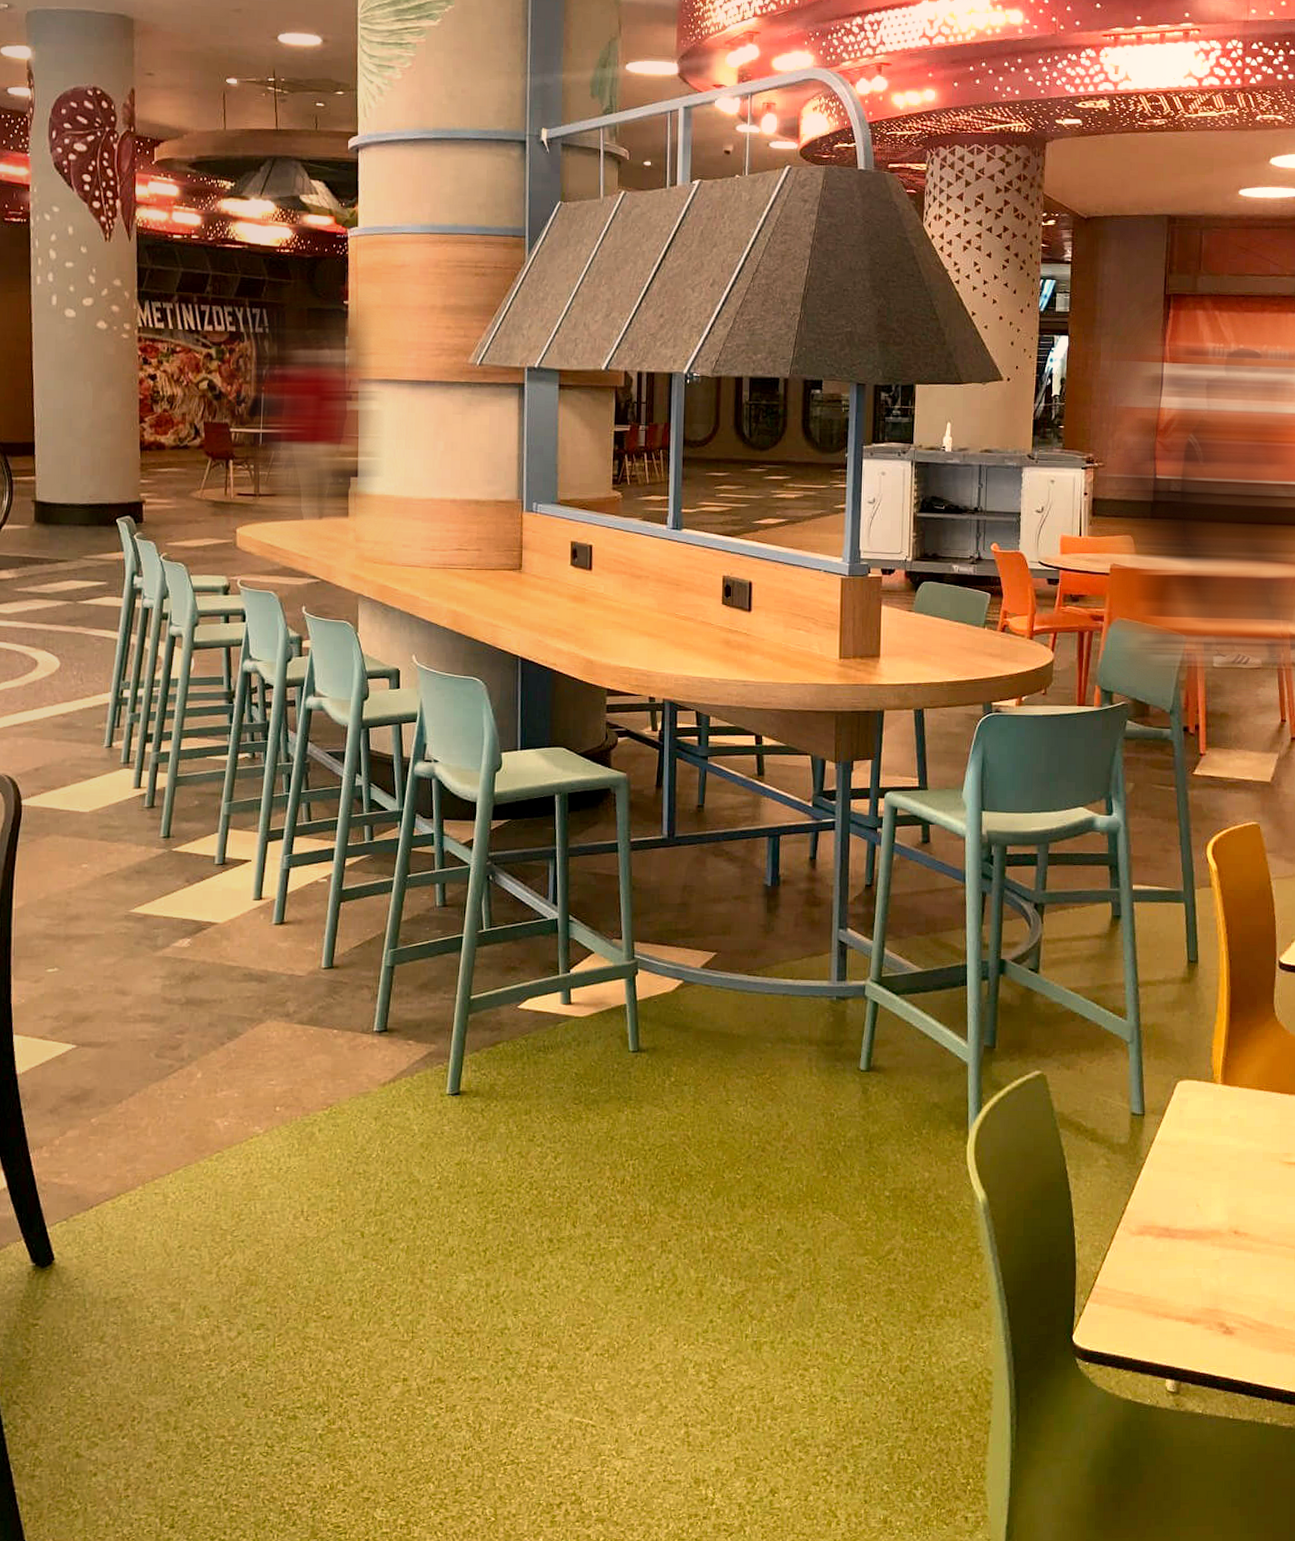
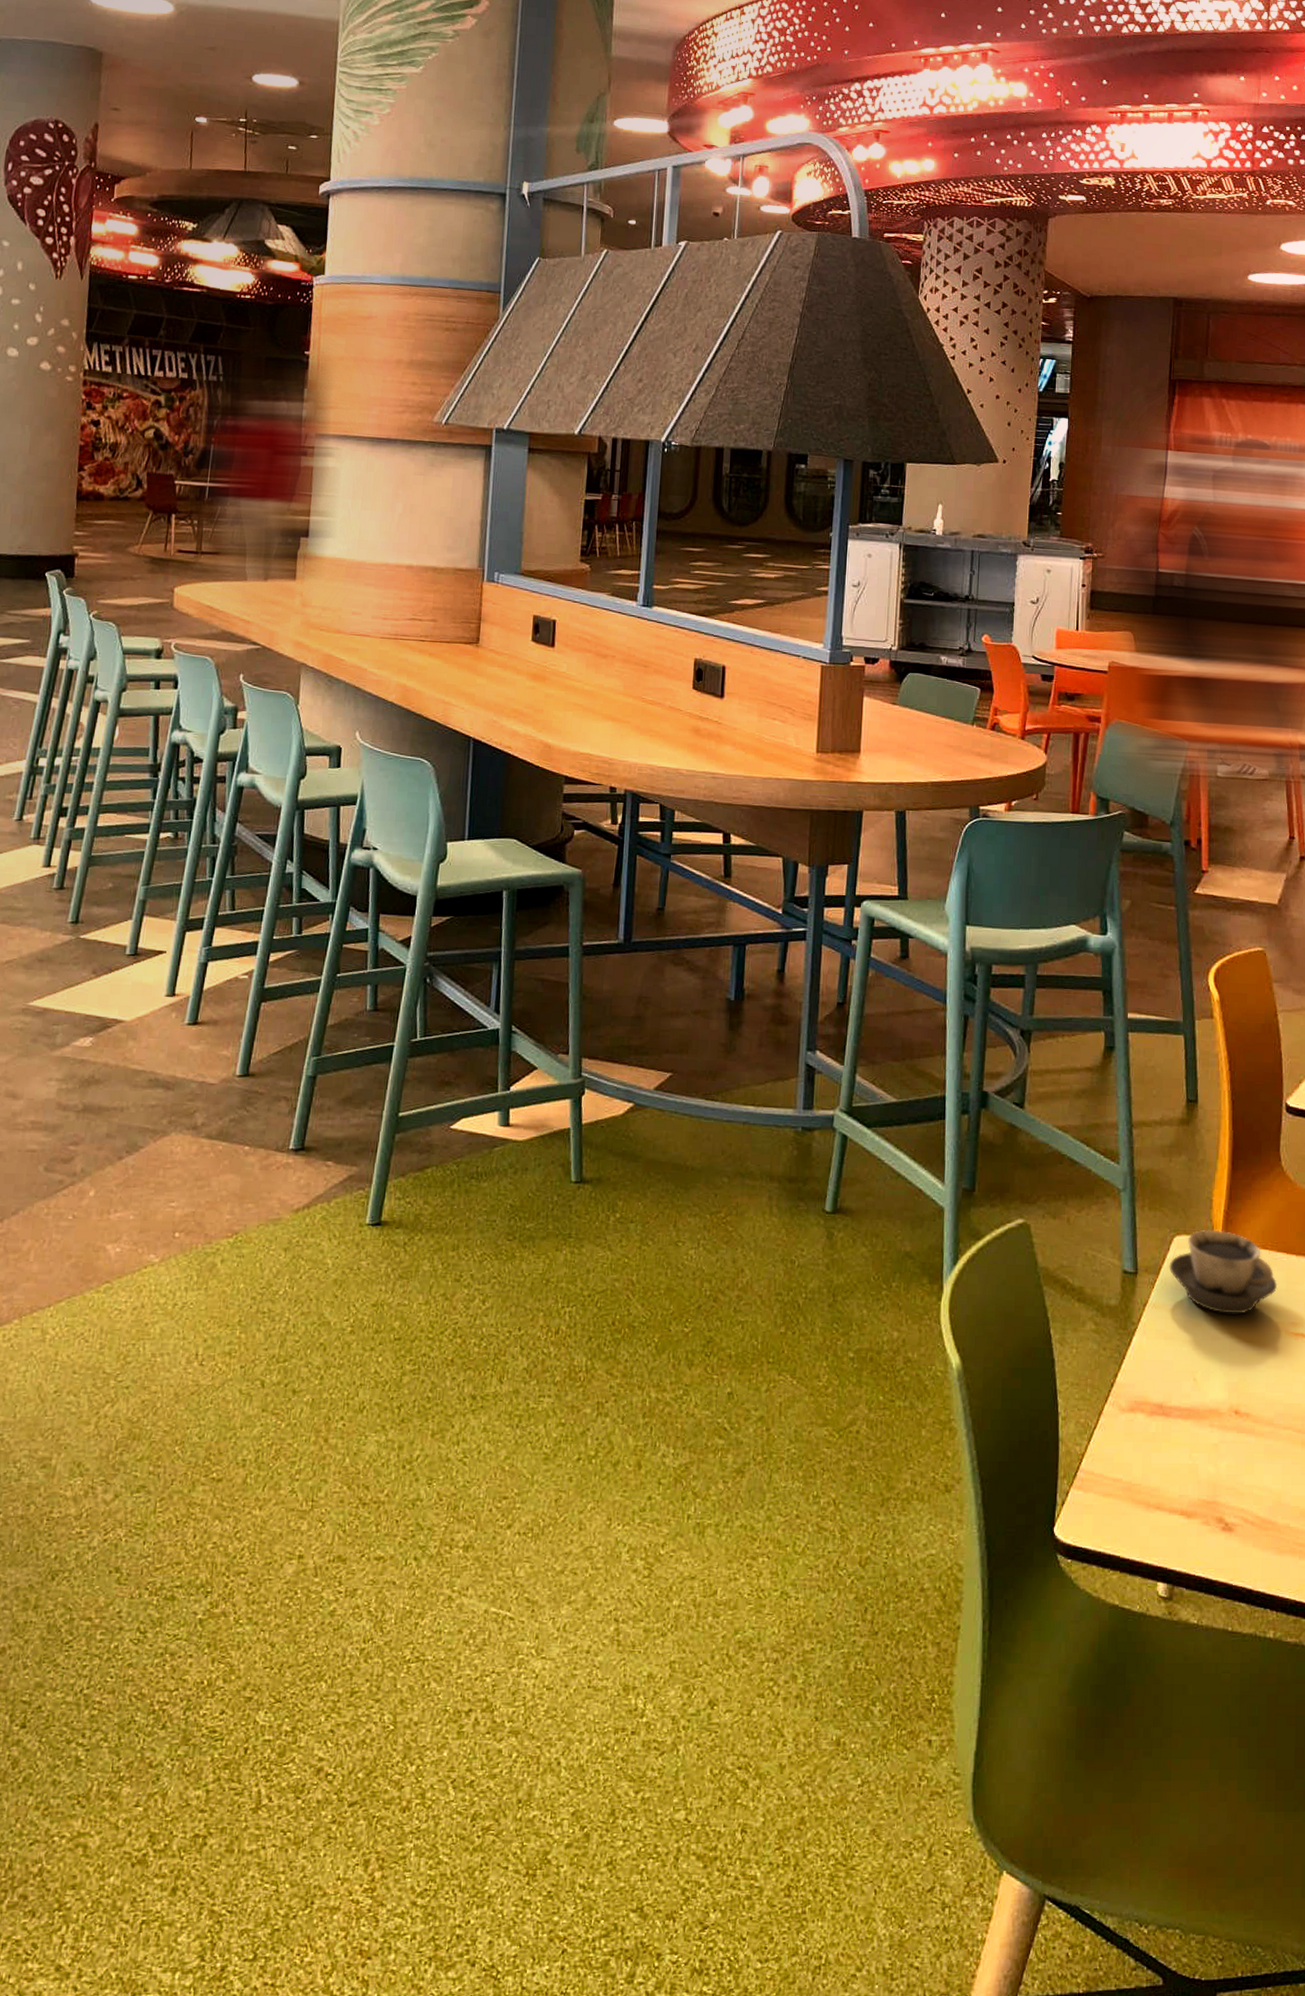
cup: none [1173,1074,1273,1148] -> present [1169,1229,1278,1315]

